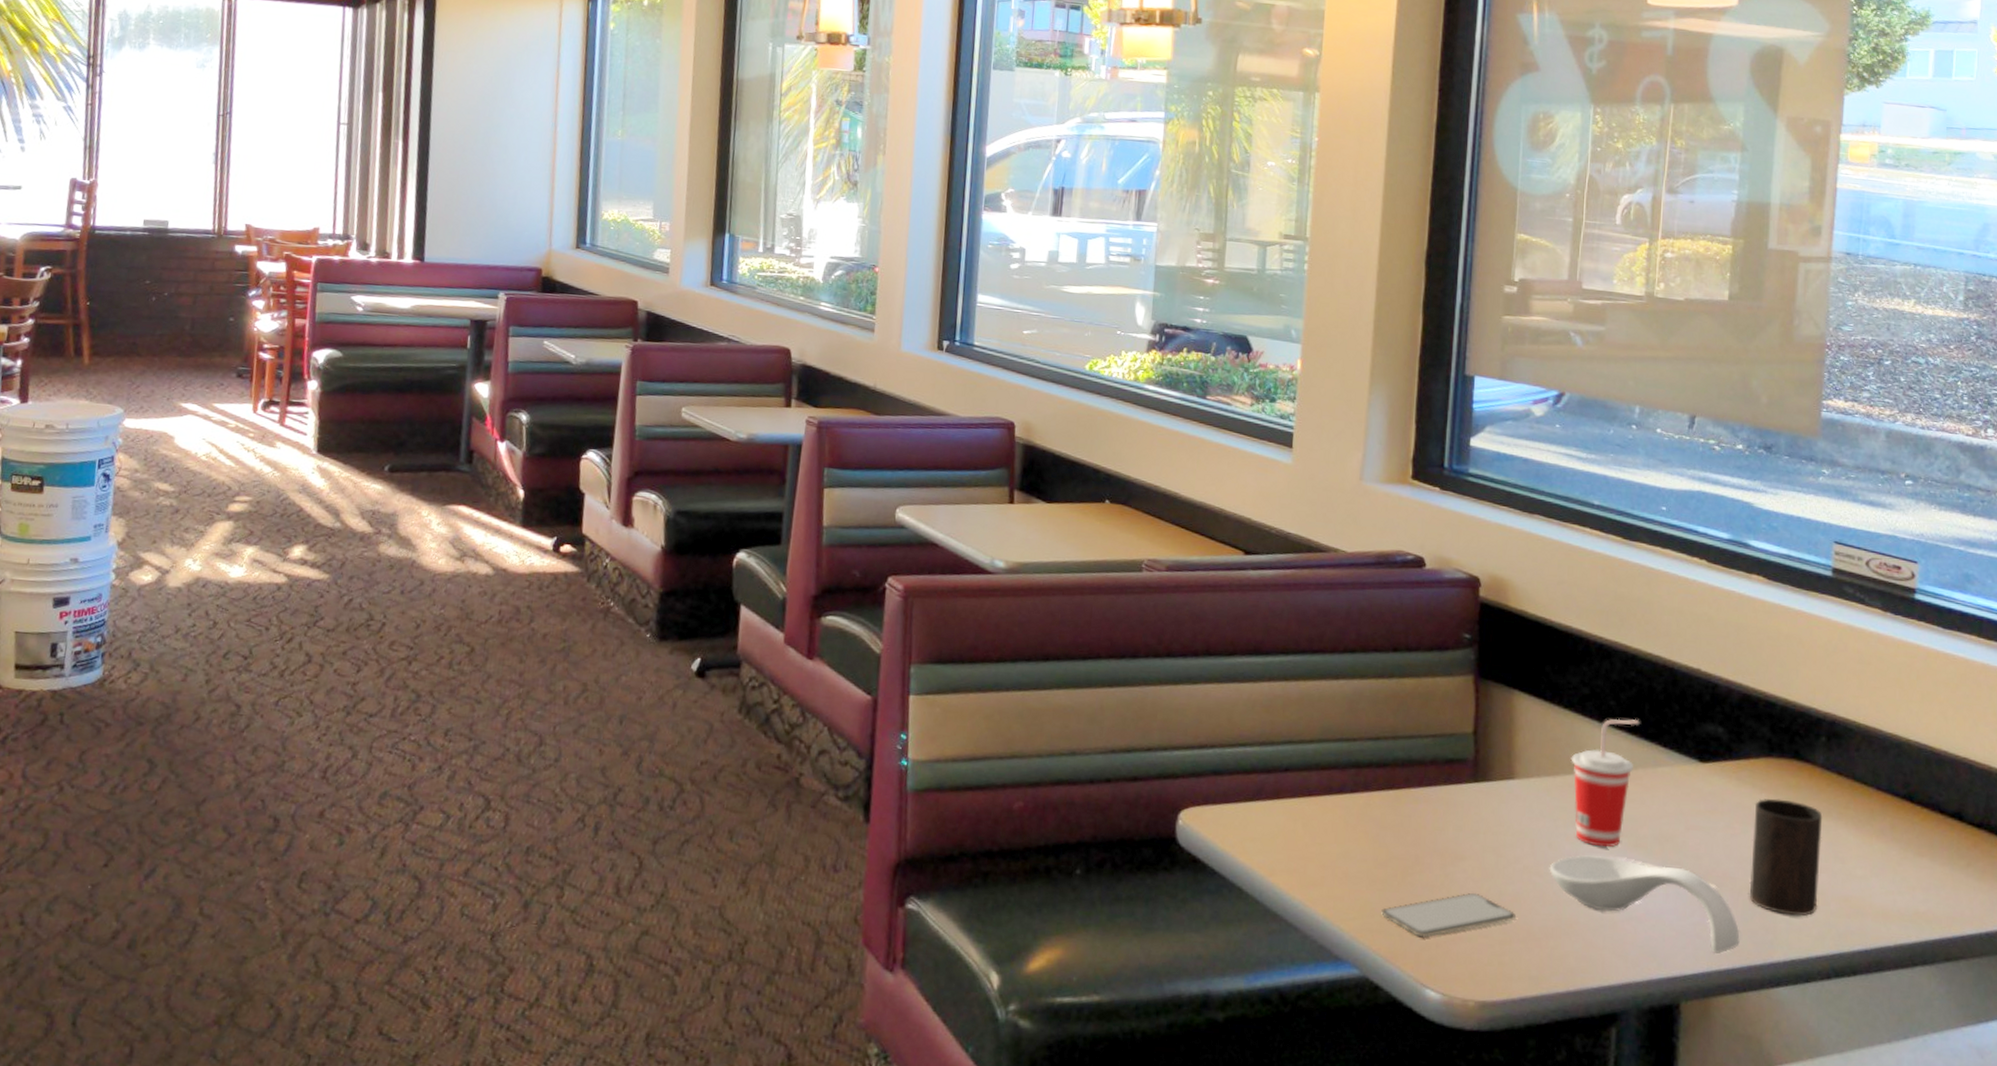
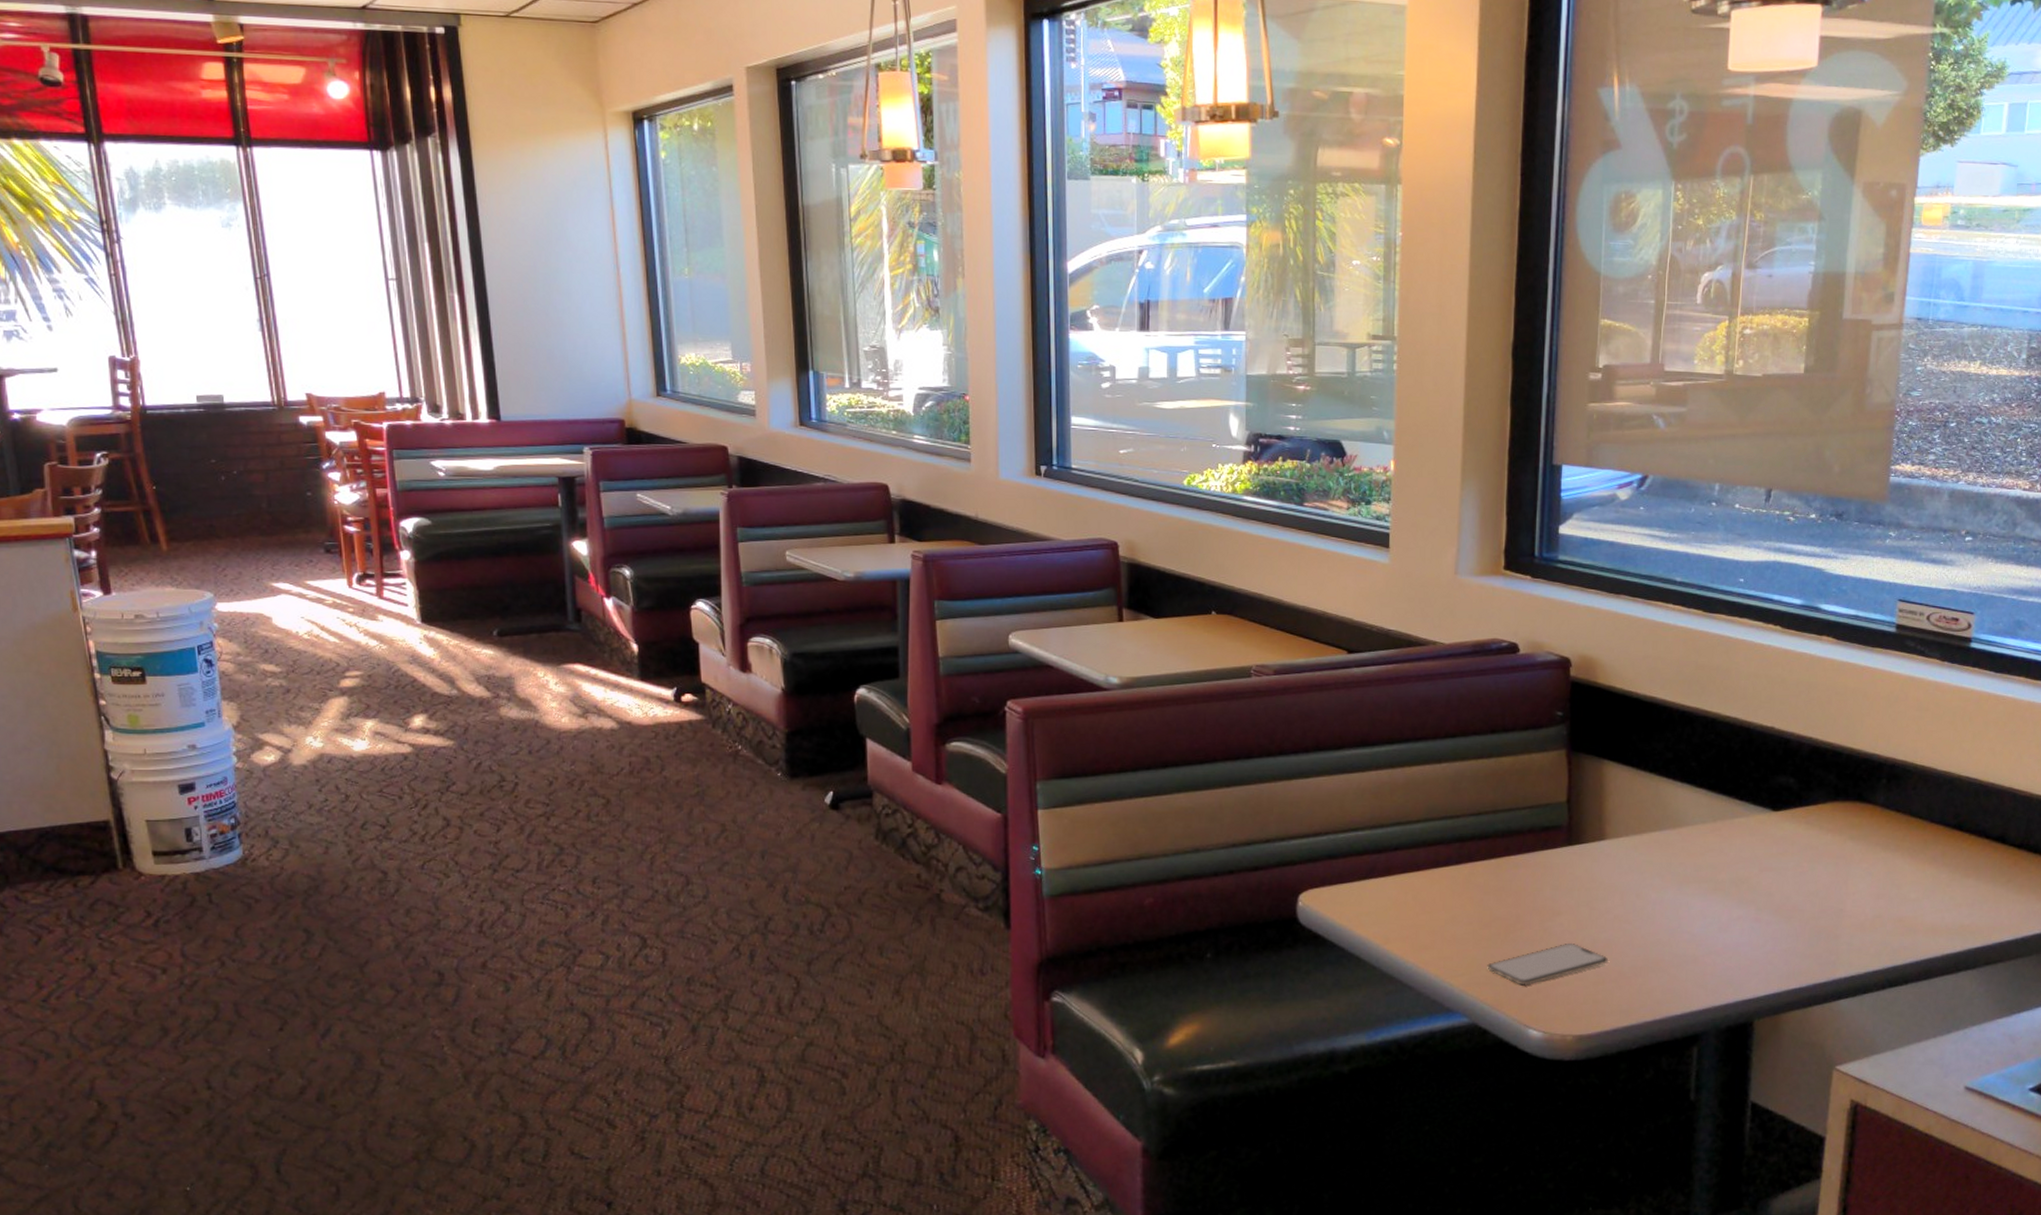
spoon rest: present [1549,855,1740,954] -> none [1637,901,1807,977]
beverage cup: present [1571,718,1640,847] -> none [1656,777,1719,893]
cup: present [1749,798,1823,916] -> none [1816,837,1882,938]

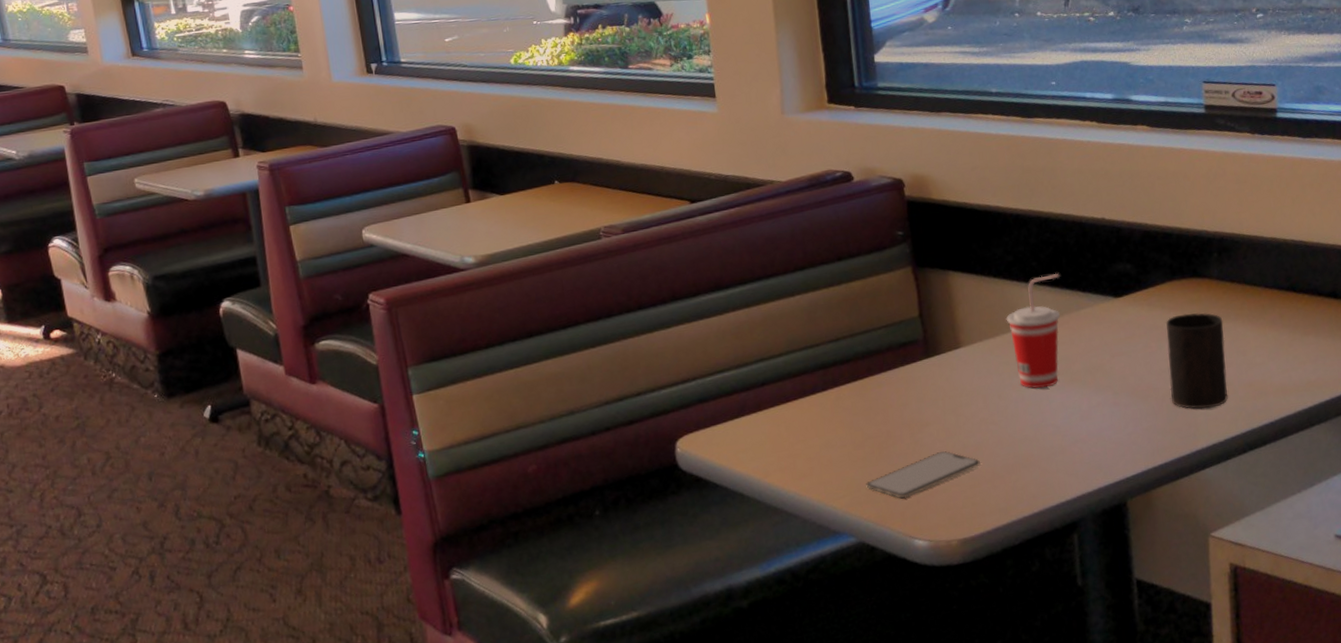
beverage cup: none [1656,777,1719,893] -> present [1006,272,1060,389]
cup: none [1816,837,1882,938] -> present [1165,313,1229,409]

